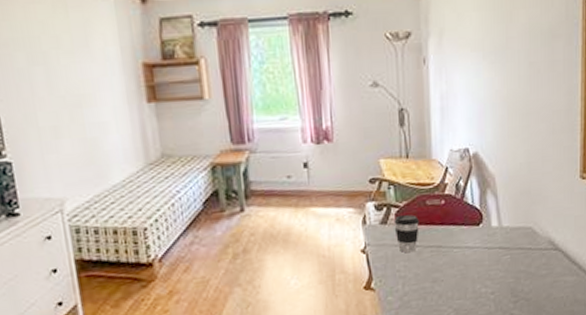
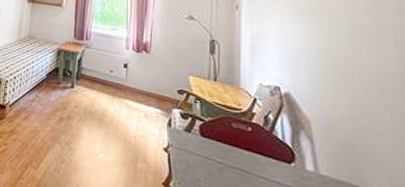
coffee cup: present [393,214,419,253] -> none [197,129,223,168]

